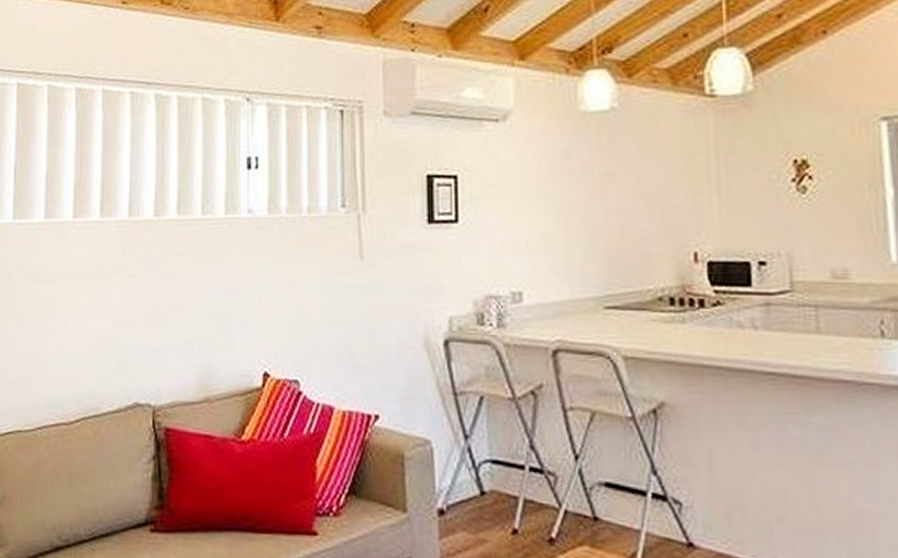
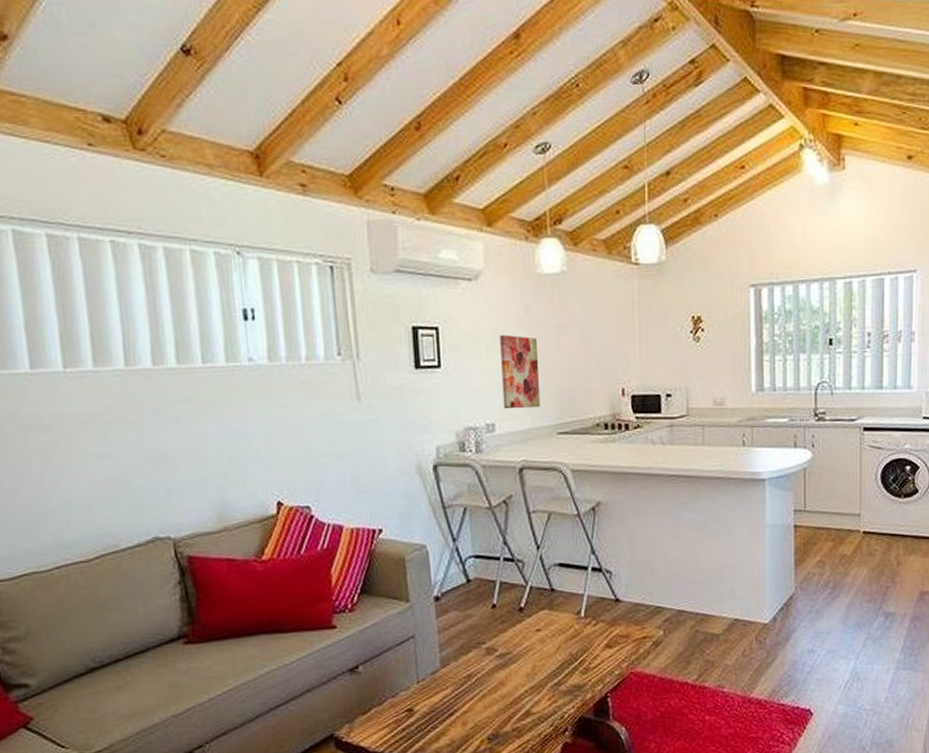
wall art: none [532,184,582,275] -> present [500,334,541,409]

